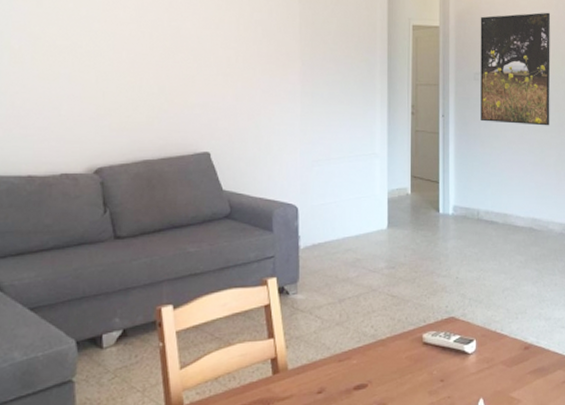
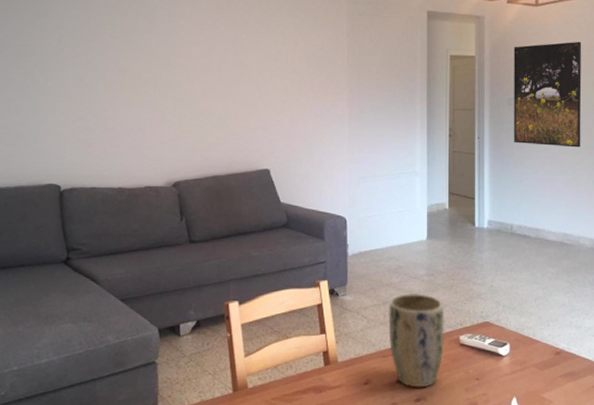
plant pot: none [345,288,407,394] -> present [388,292,445,388]

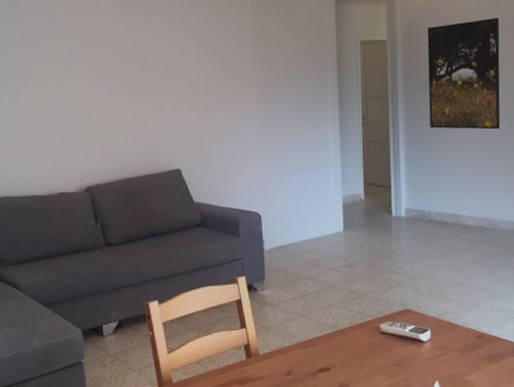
plant pot: present [388,292,445,388] -> none [307,284,365,376]

